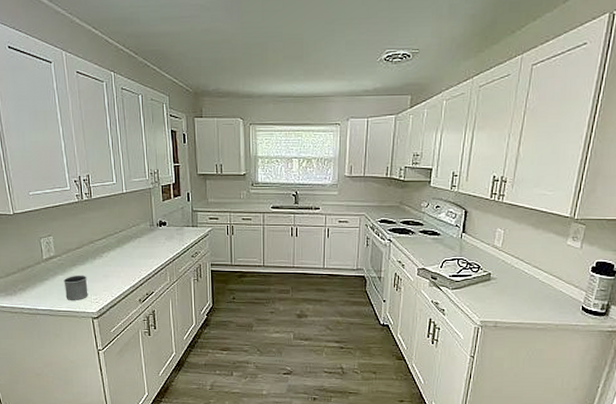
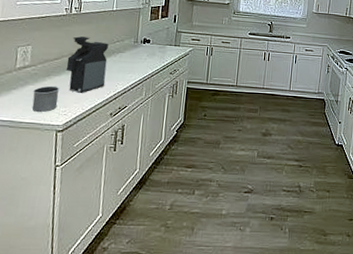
coffee maker: none [88,223,129,281] -> present [65,36,109,93]

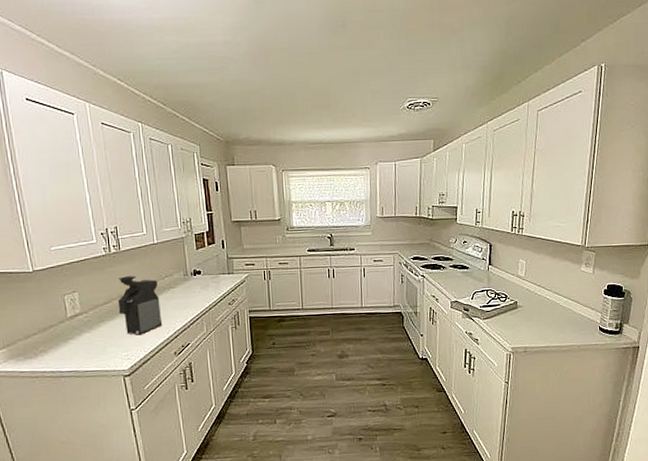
mug: present [31,85,59,112] -> none [91,331,119,359]

